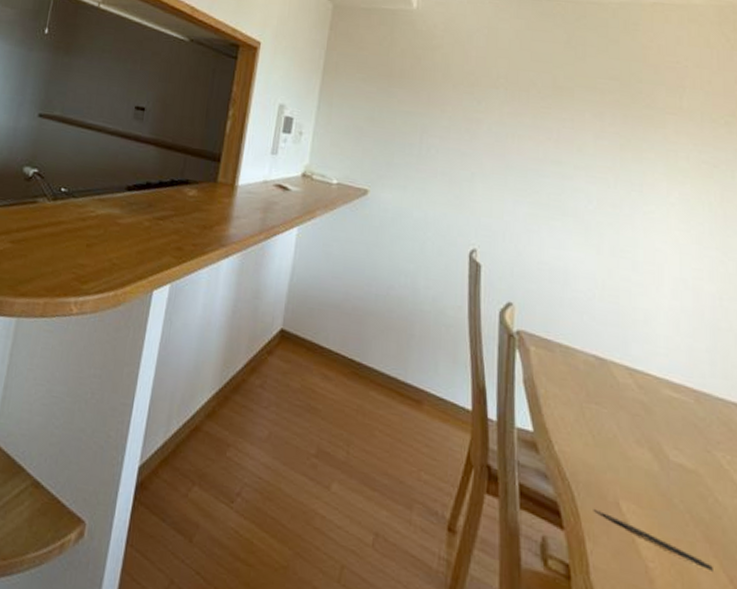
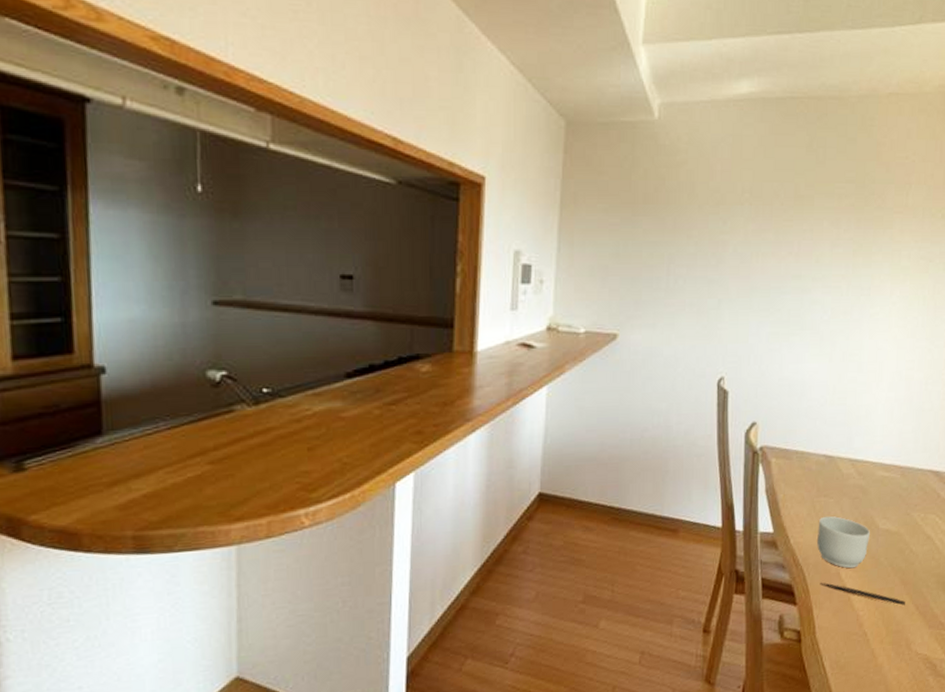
mug: none [588,427,657,503] -> present [817,516,870,569]

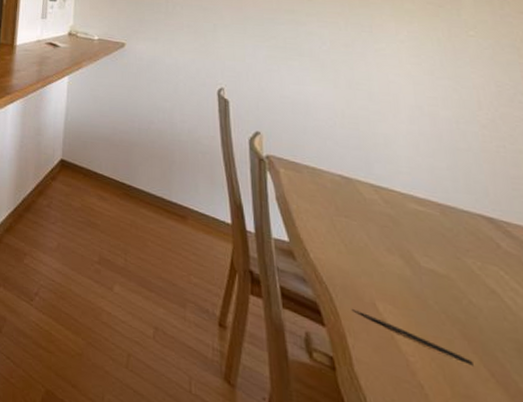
mug: present [817,516,870,569] -> none [341,237,410,304]

